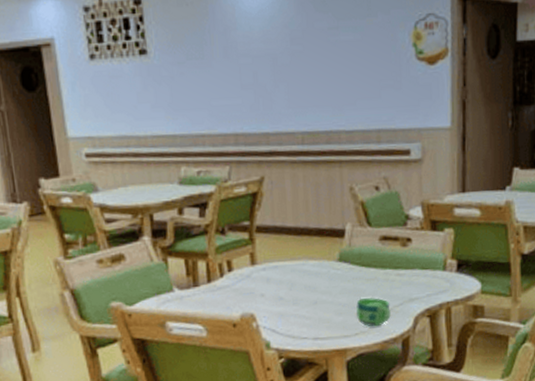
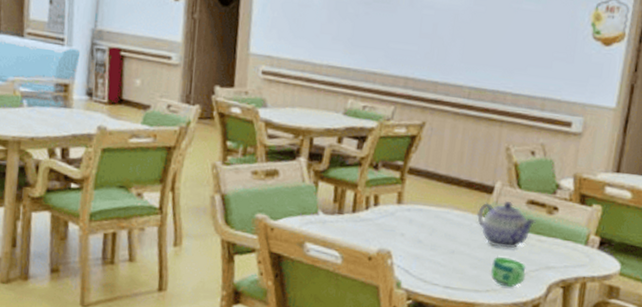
teapot: none [333,241,392,290] -> present [477,200,536,249]

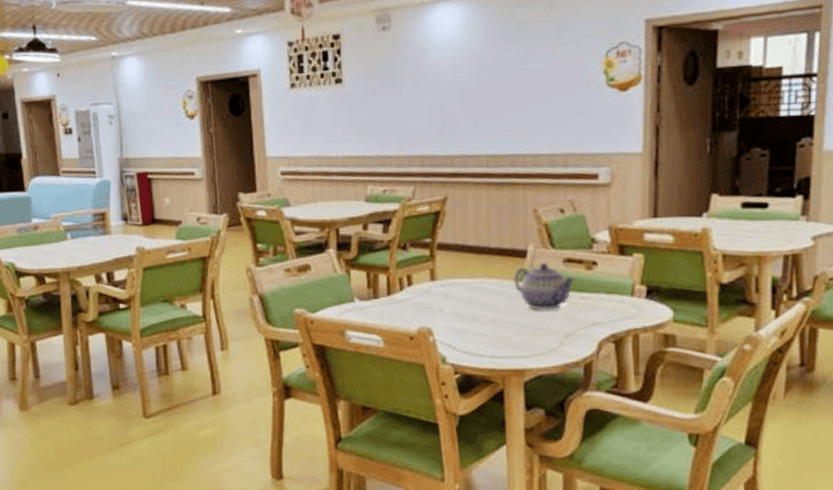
cup: present [491,257,526,288] -> none [536,320,573,349]

